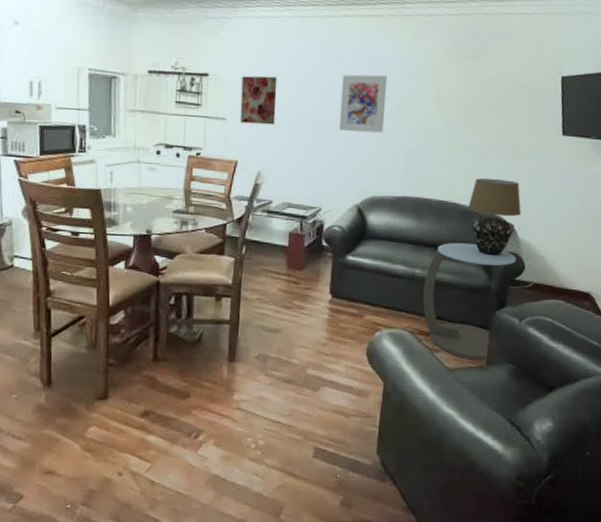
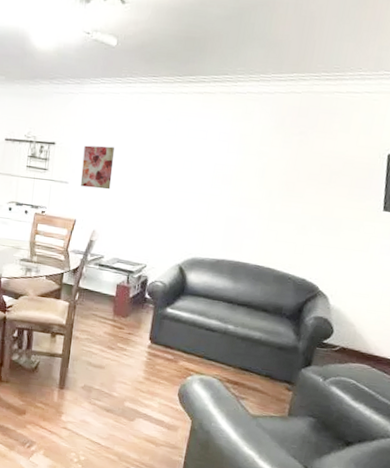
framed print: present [339,74,388,133] -> none [168,146,216,201]
side table: present [422,242,516,361] -> none [233,303,326,412]
table lamp: present [468,178,521,256] -> none [282,247,336,320]

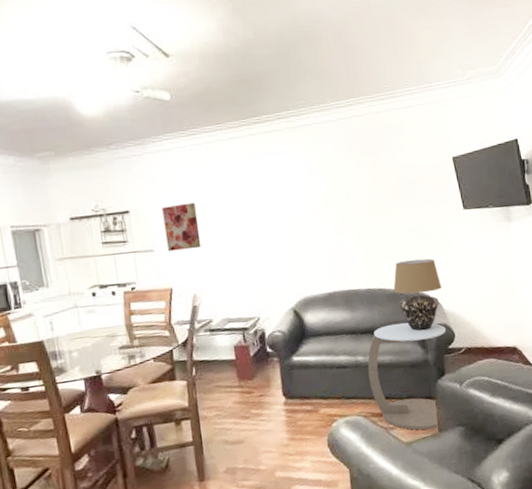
side table: none [233,303,326,412] -> present [367,322,446,430]
table lamp: none [282,247,336,320] -> present [393,258,442,331]

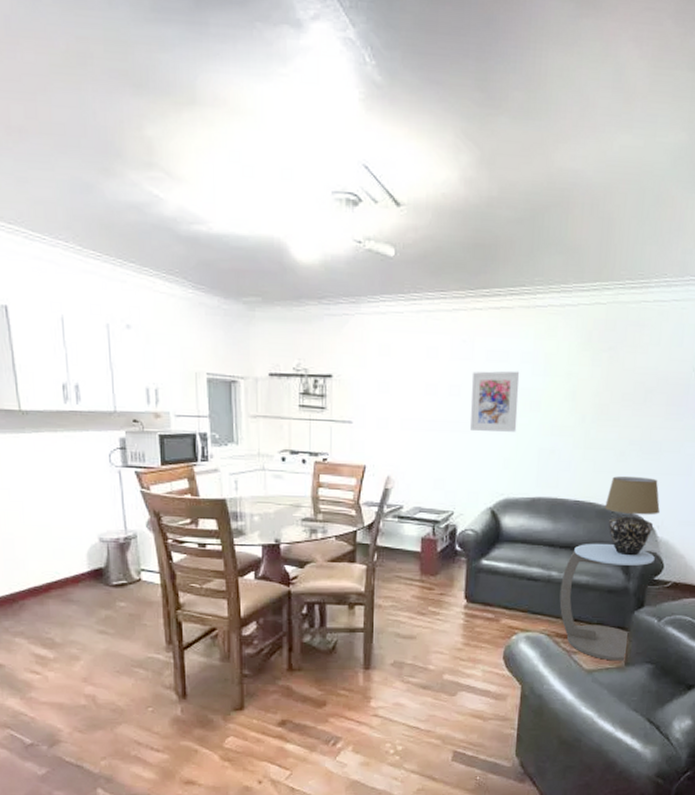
wall art: present [162,202,201,252] -> none [366,375,404,427]
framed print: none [256,183,304,241] -> present [470,370,520,432]

